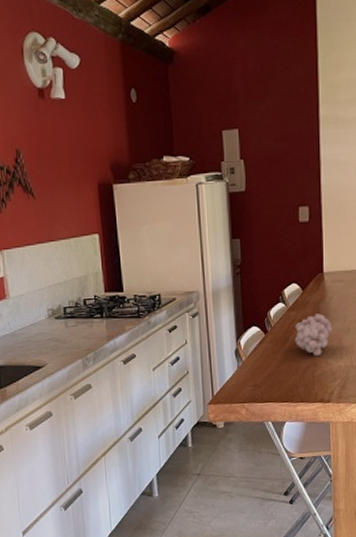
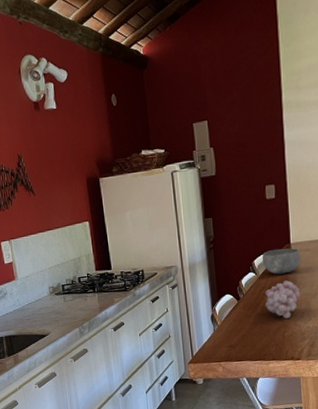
bowl: none [292,277,335,307] -> present [262,248,301,275]

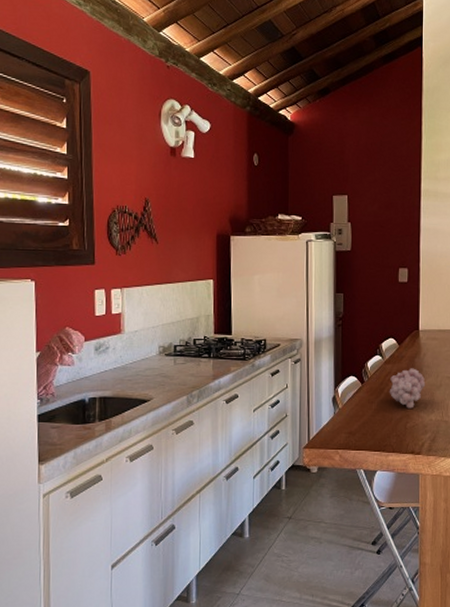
bowl: present [262,248,301,275] -> none [389,334,429,361]

